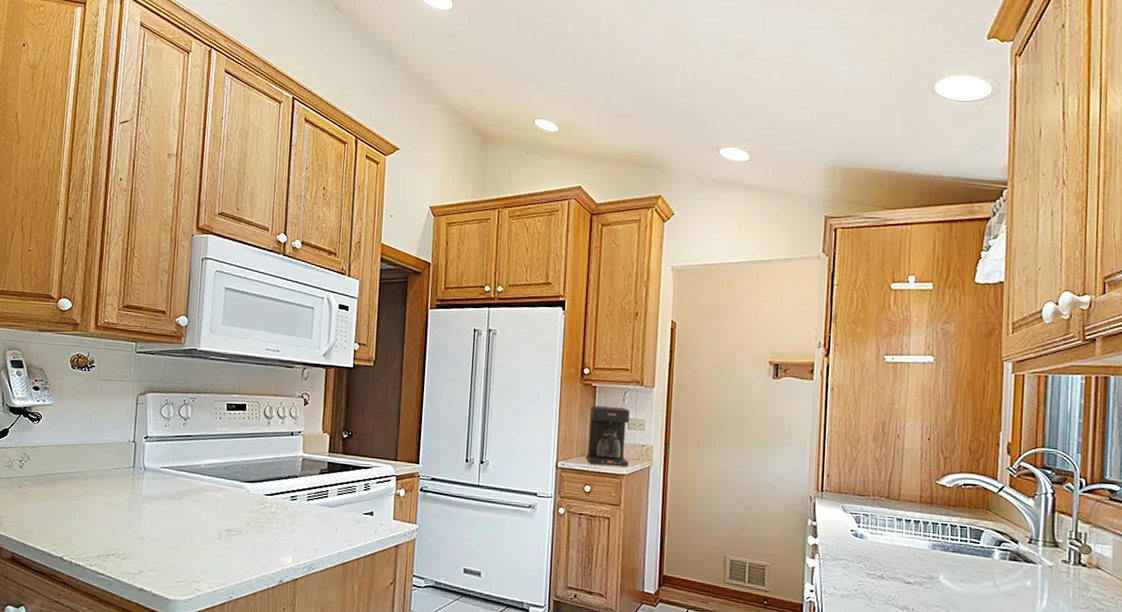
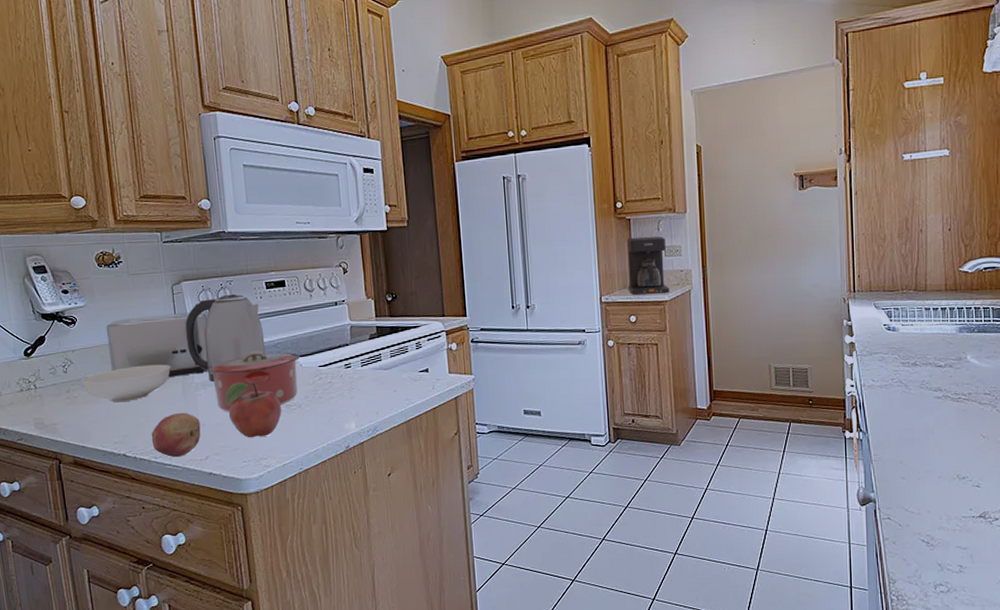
bowl: none [33,470,123,505] -> present [80,364,172,403]
toaster: none [65,421,168,487] -> present [105,311,209,377]
fruit: none [90,522,140,568] -> present [151,412,201,458]
kettle: none [141,411,218,496] -> present [185,294,266,382]
casserole: none [156,471,249,530] -> present [207,351,301,413]
fruit: none [168,500,223,559] -> present [225,382,282,438]

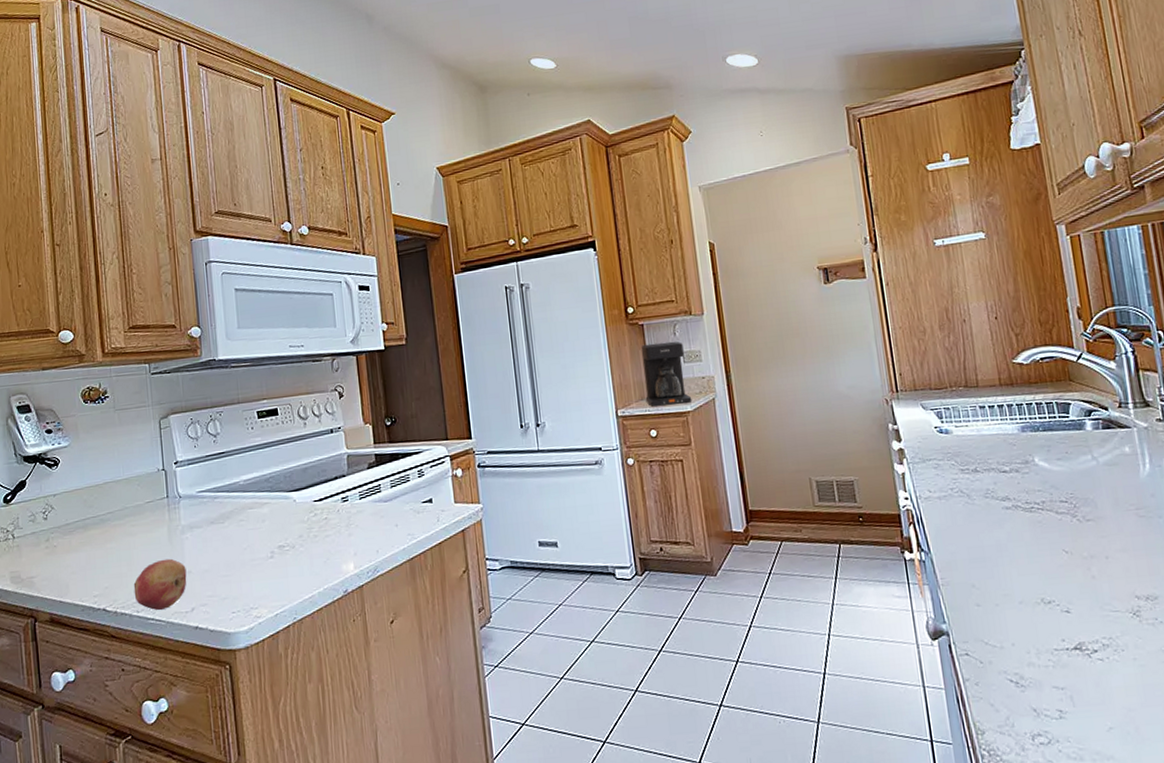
bowl: present [80,364,172,403] -> none [60,505,157,551]
toaster: present [105,311,209,377] -> none [89,446,197,520]
kettle: present [185,294,266,382] -> none [172,425,257,523]
casserole: present [207,351,301,413] -> none [194,487,294,558]
fruit: present [225,382,282,438] -> none [213,521,275,586]

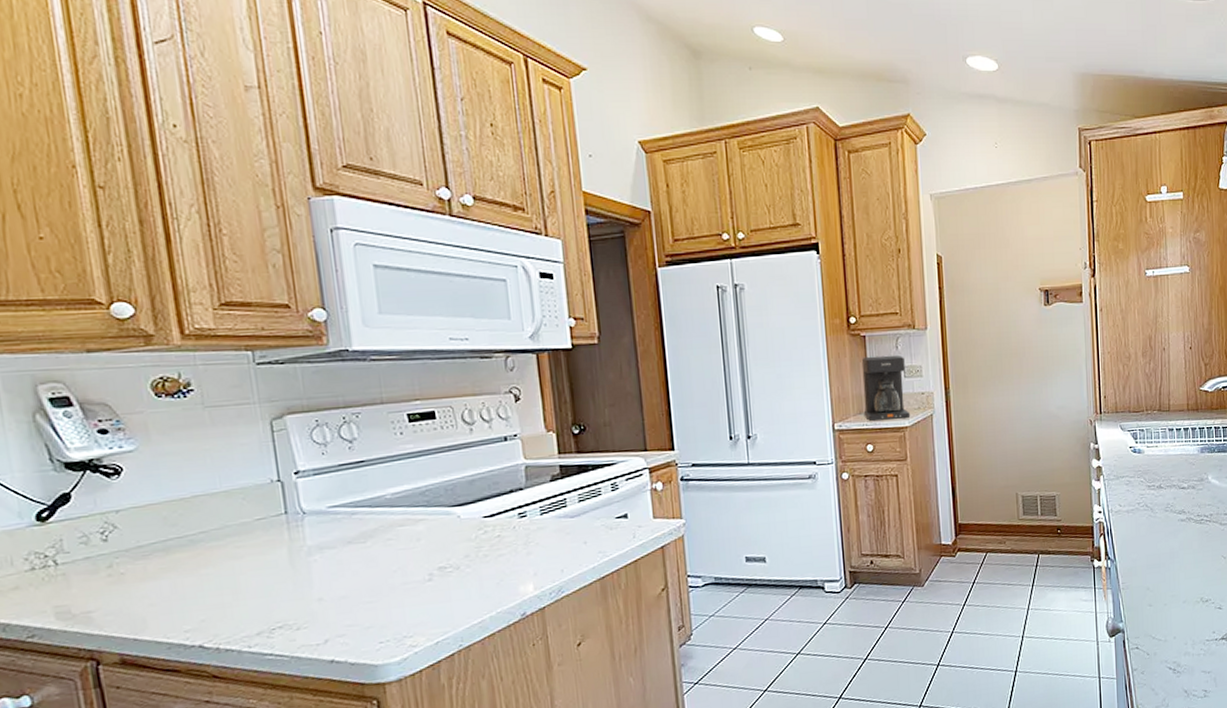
fruit: present [133,558,187,611] -> none [241,584,317,645]

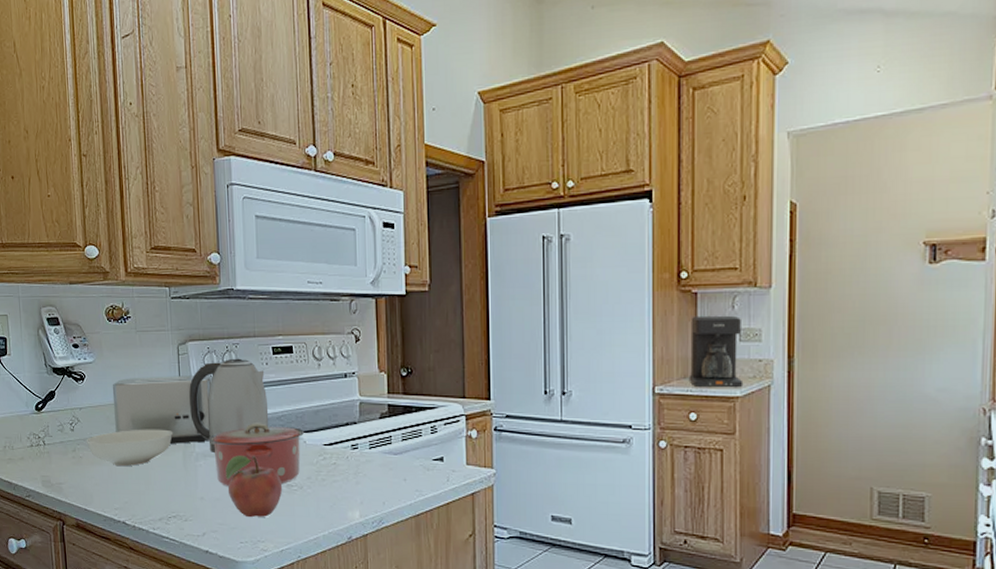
bowl: none [129,523,272,578] -> present [86,429,174,467]
toaster: none [169,453,327,540] -> present [112,375,213,444]
kettle: none [291,429,410,543] -> present [189,358,269,452]
casserole: none [324,501,458,582] -> present [208,423,305,488]
fruit: none [352,540,434,612] -> present [225,456,283,518]

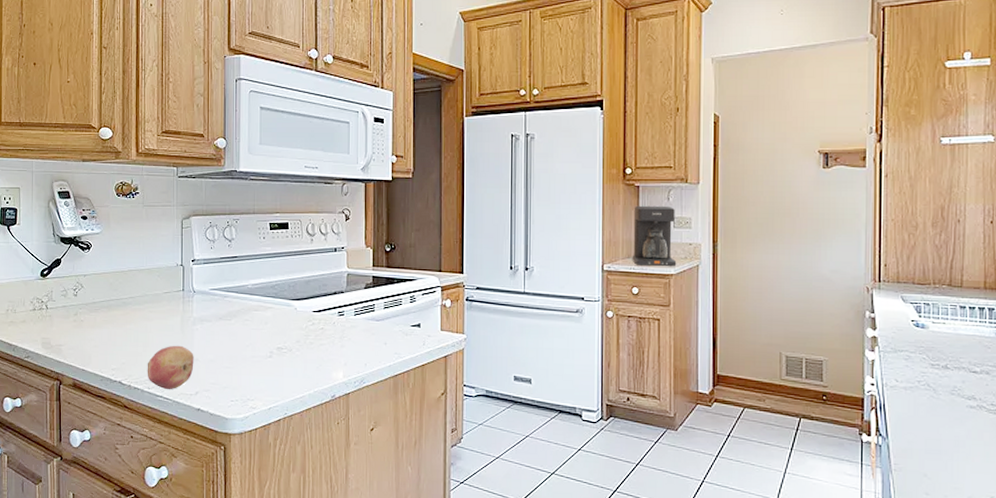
bowl: present [86,429,174,467] -> none [88,295,173,330]
toaster: present [112,375,213,444] -> none [117,247,213,309]
fruit: none [150,482,200,531] -> present [147,345,194,390]
kettle: present [189,358,269,452] -> none [190,232,264,317]
casserole: present [208,423,305,488] -> none [206,291,296,350]
fruit: present [225,456,283,518] -> none [220,320,273,378]

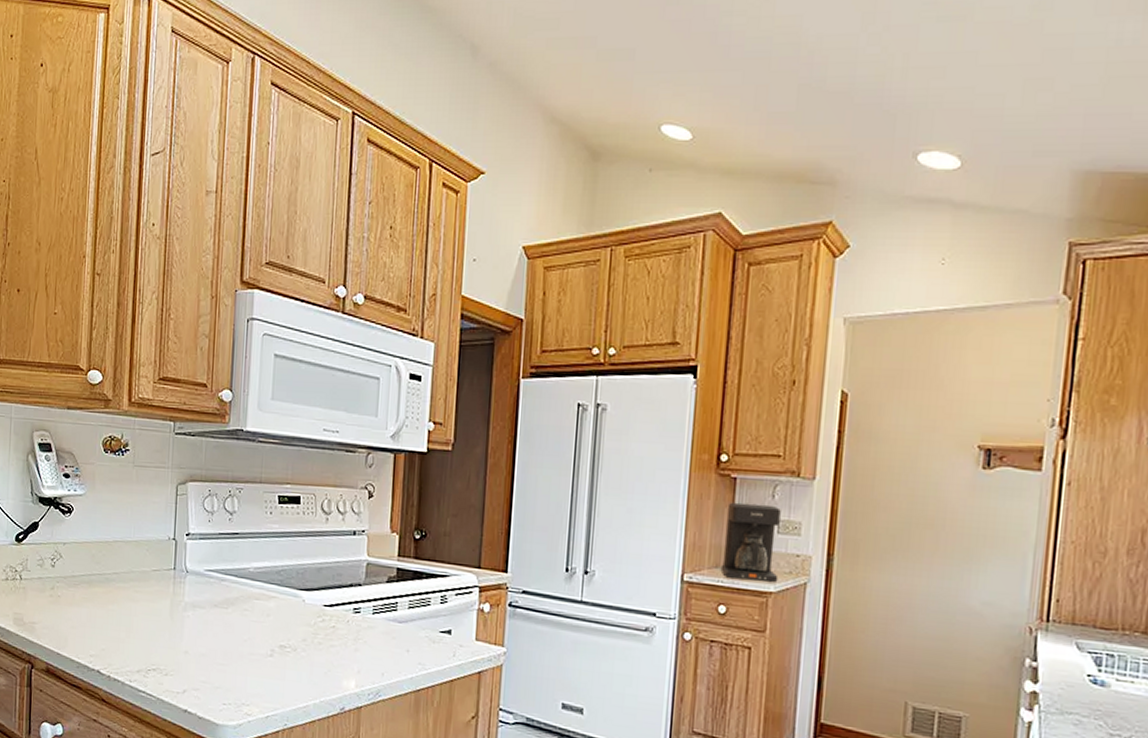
fruit: present [147,345,194,390] -> none [129,633,183,686]

